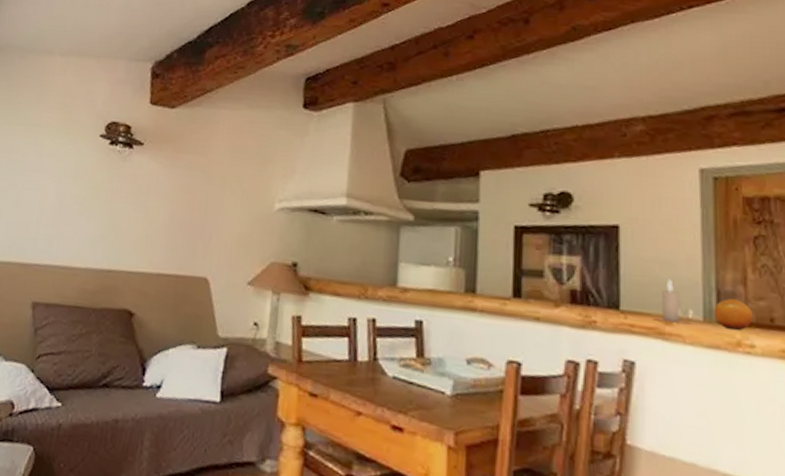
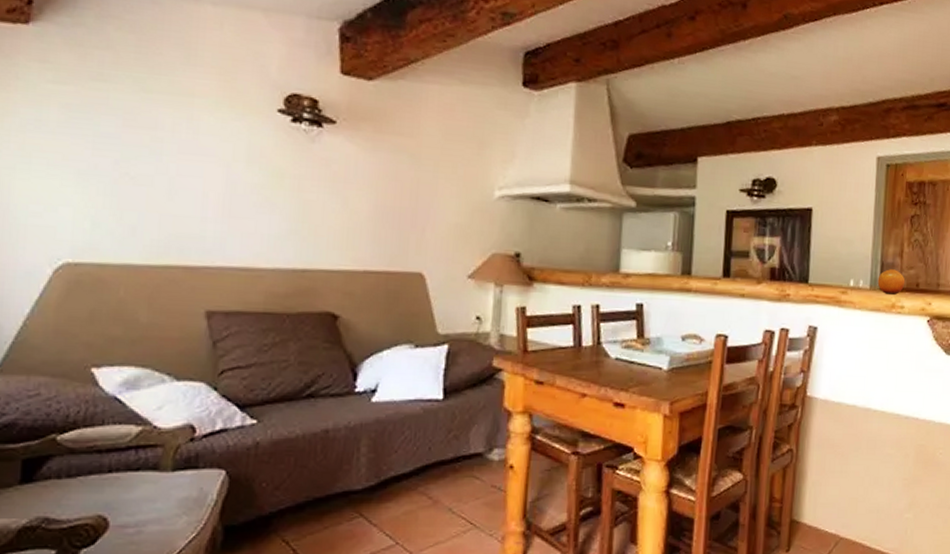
candle: present [652,278,691,326] -> none [832,254,861,294]

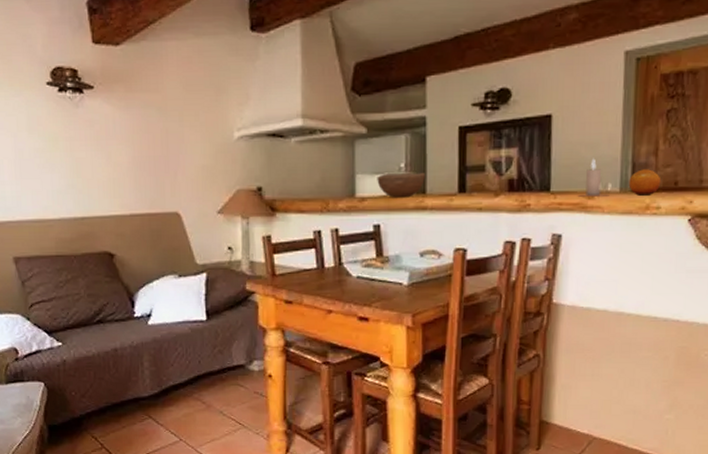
bowl: none [643,251,692,278] -> present [377,173,426,198]
candle: none [832,254,861,294] -> present [577,158,610,198]

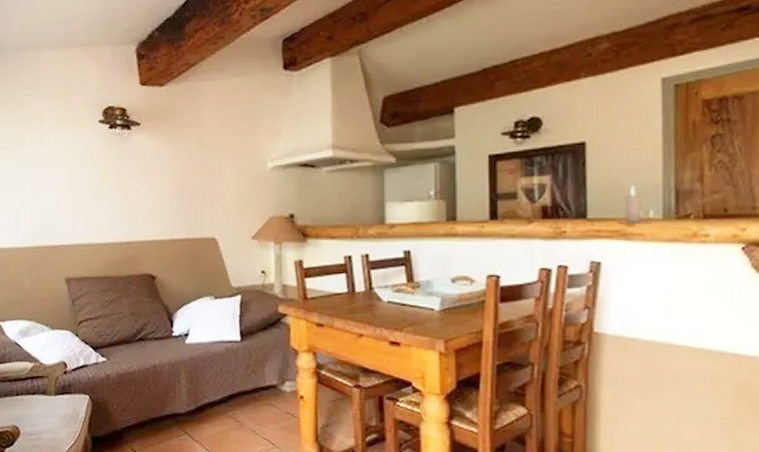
bowl: present [377,173,426,198] -> none [406,200,456,225]
fruit: present [628,169,662,197] -> none [672,196,709,224]

